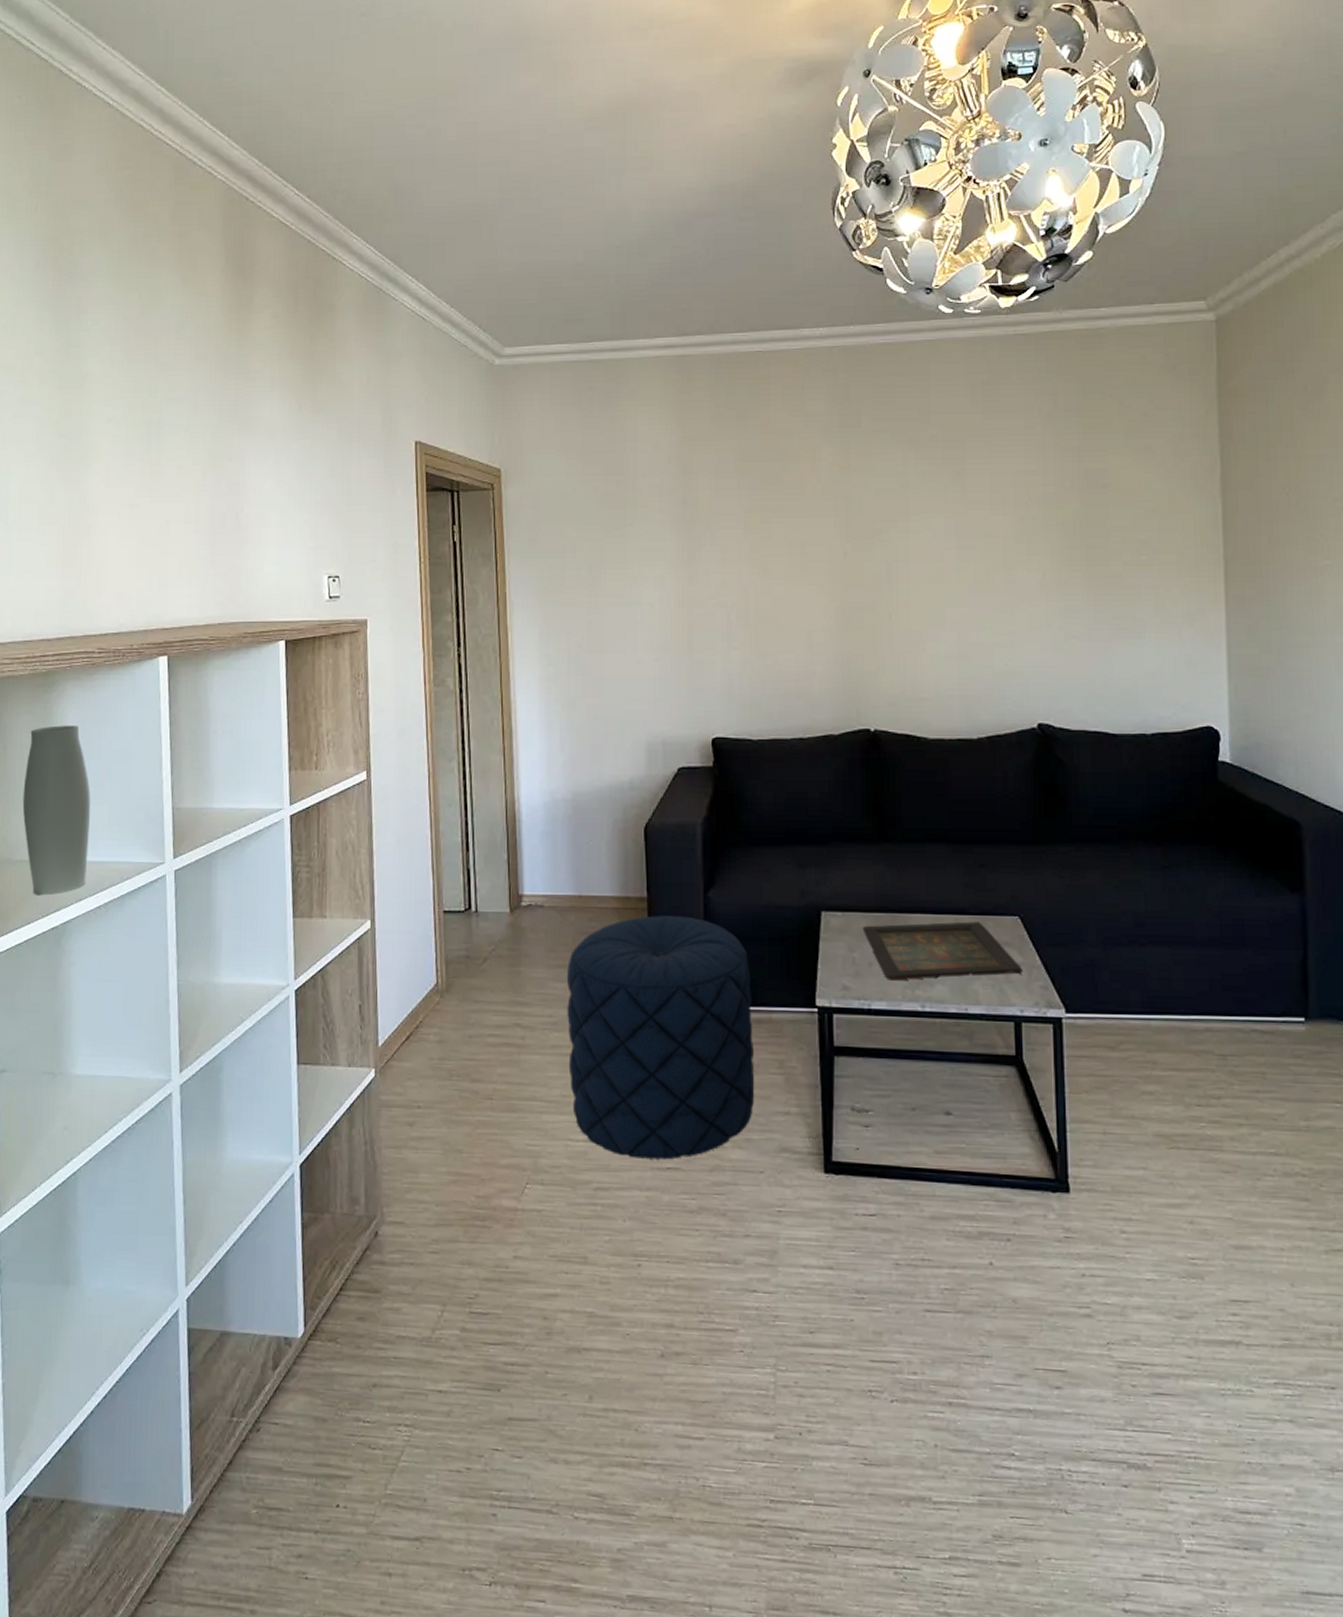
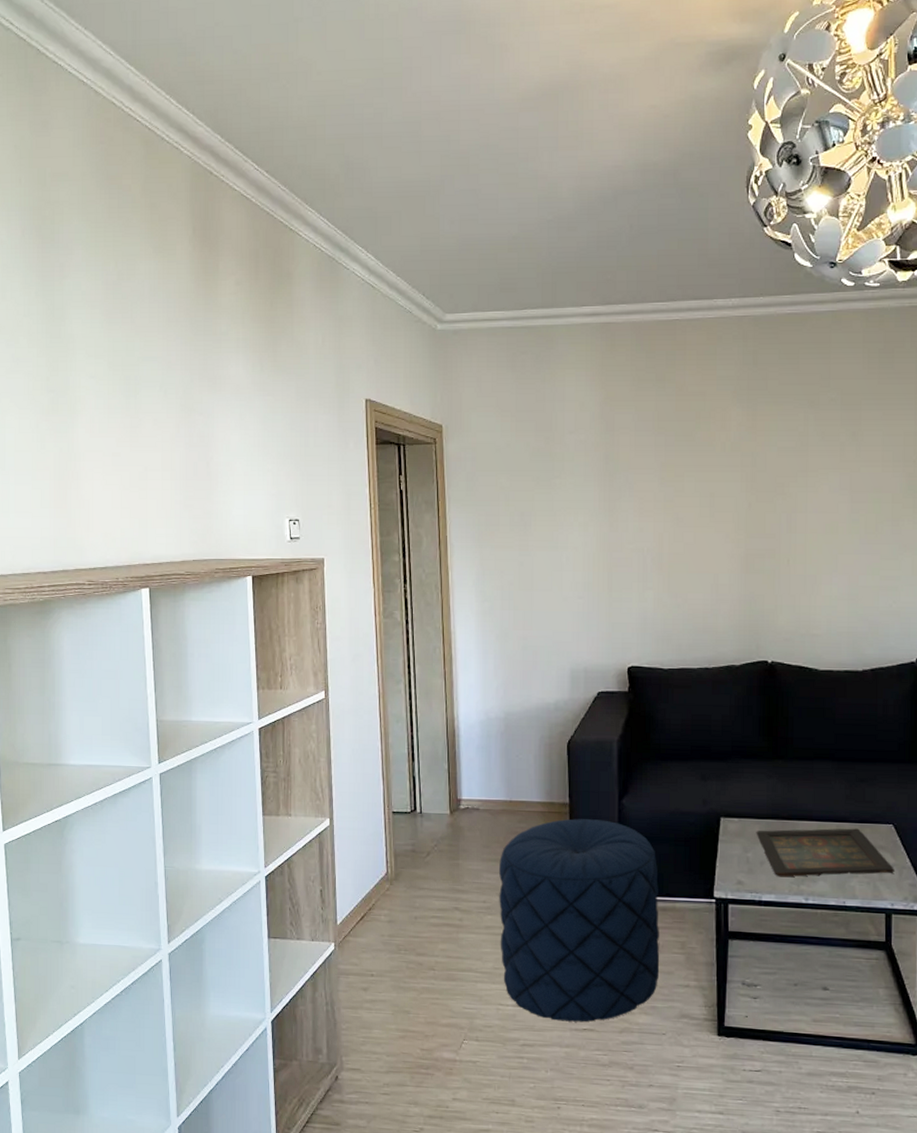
vase: present [22,725,91,896] -> none [27,647,86,794]

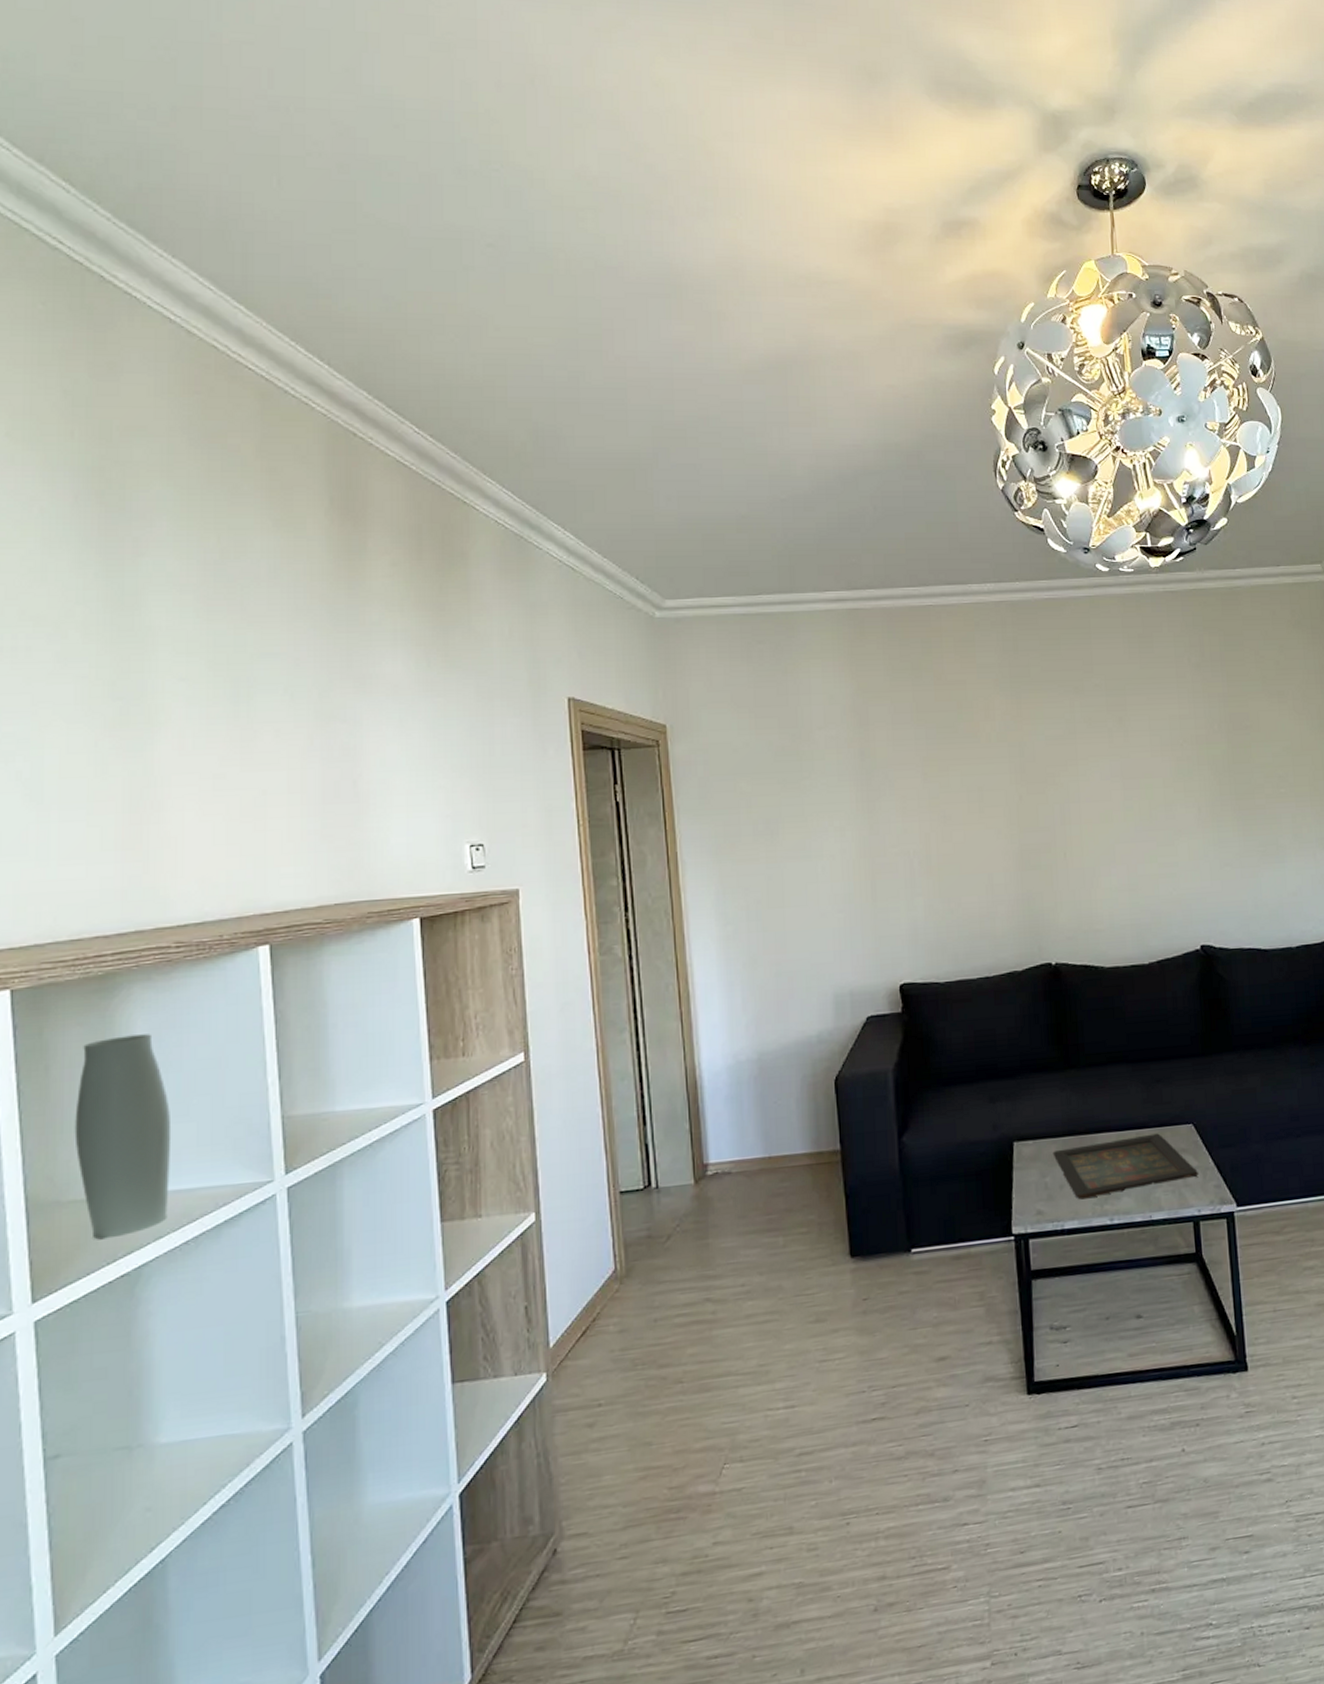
vase: none [27,647,86,794] -> present [74,1034,172,1240]
pouf: present [499,819,659,1022] -> none [759,1164,957,1416]

